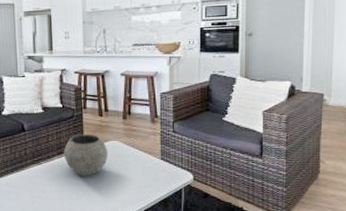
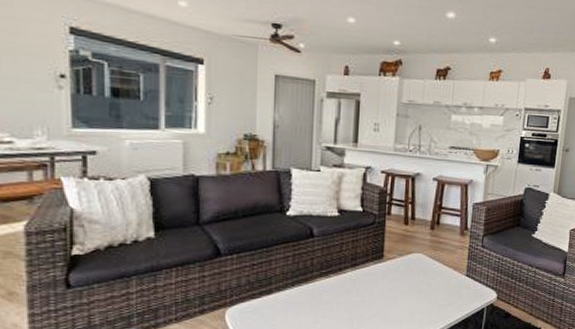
bowl: present [63,134,108,176] -> none [358,244,411,293]

